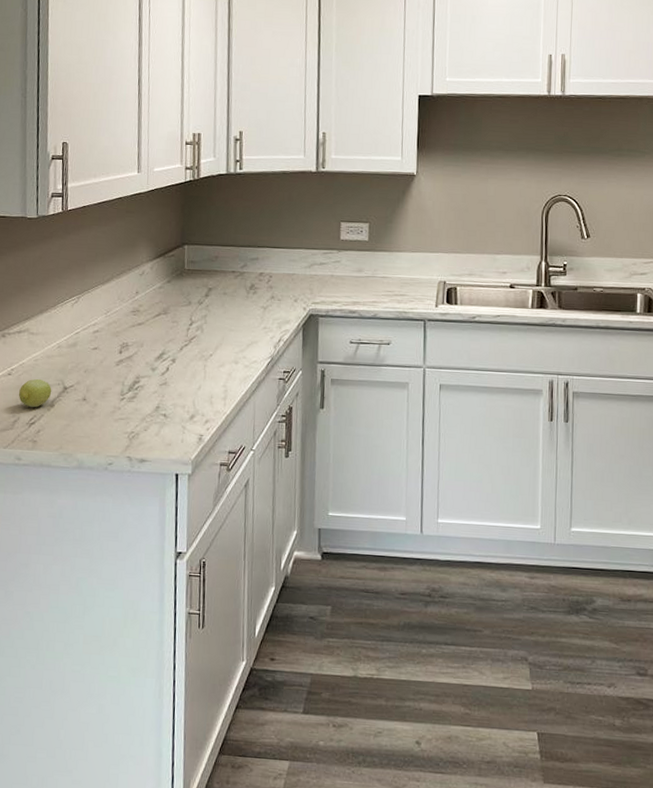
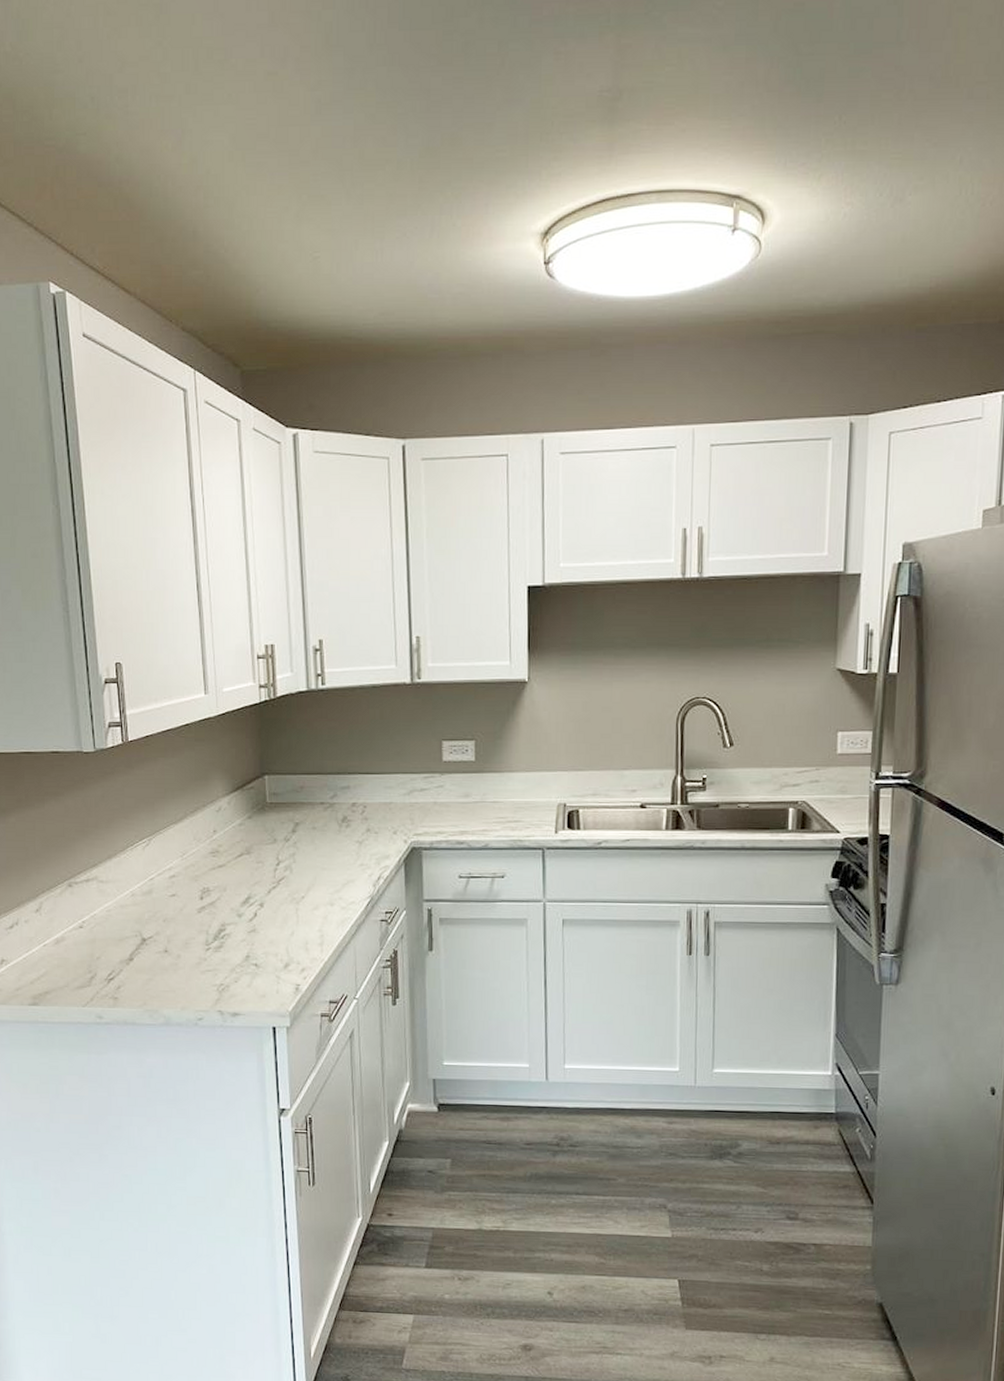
fruit: present [18,378,52,408] -> none [92,930,129,963]

